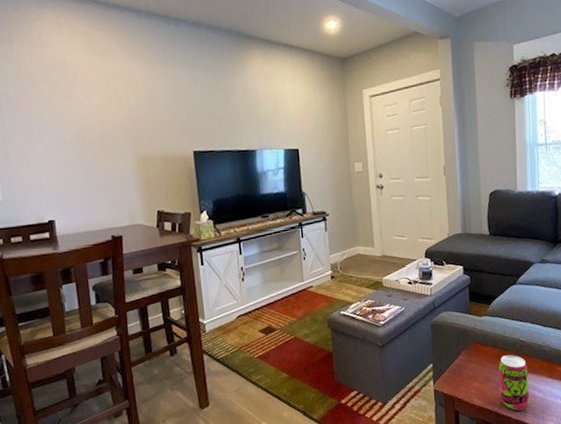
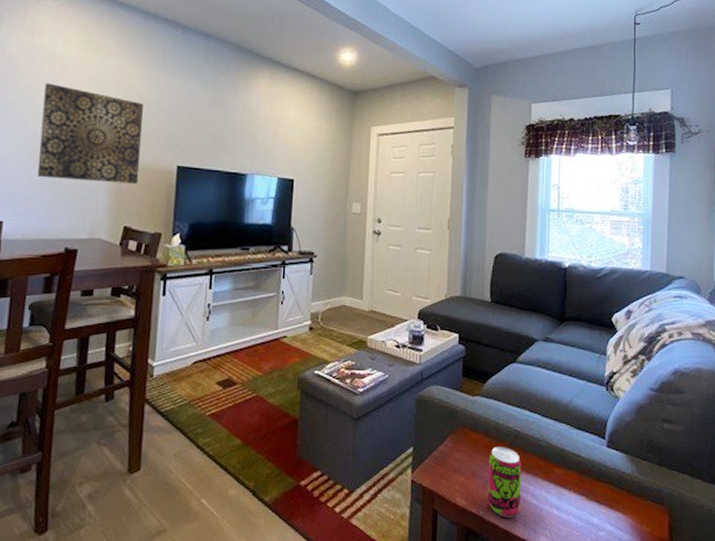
wall art: none [63,91,162,178] -> present [37,83,143,184]

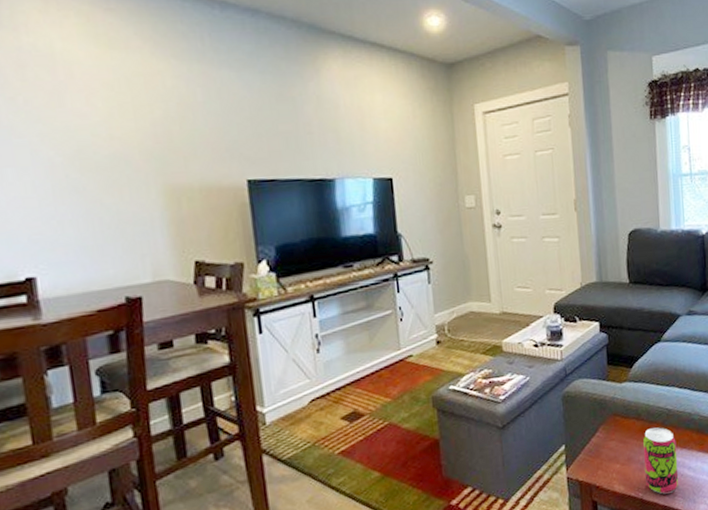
wall art: present [37,83,143,184] -> none [50,94,202,217]

